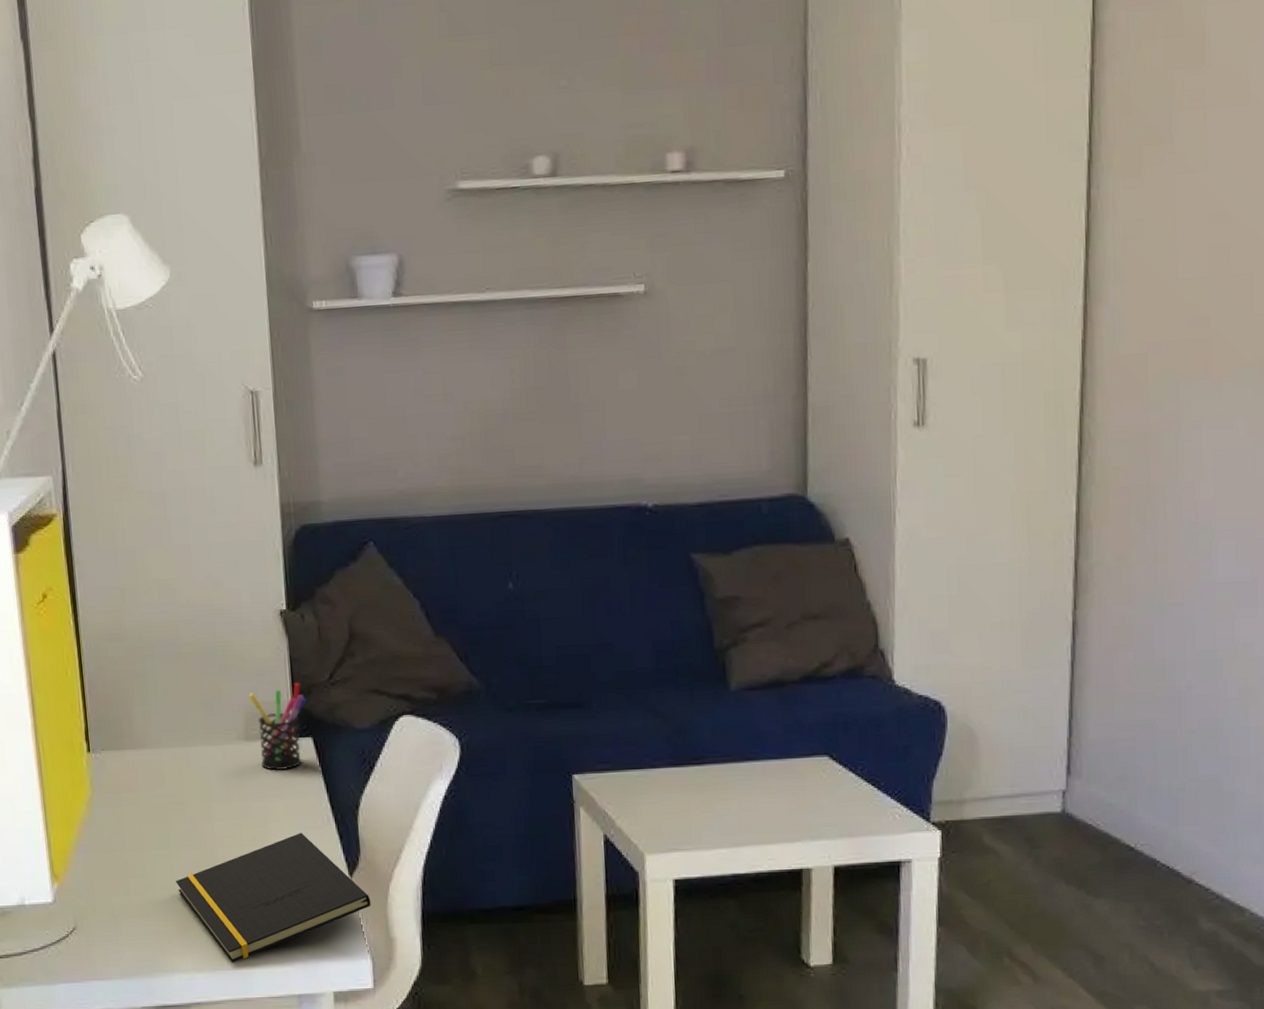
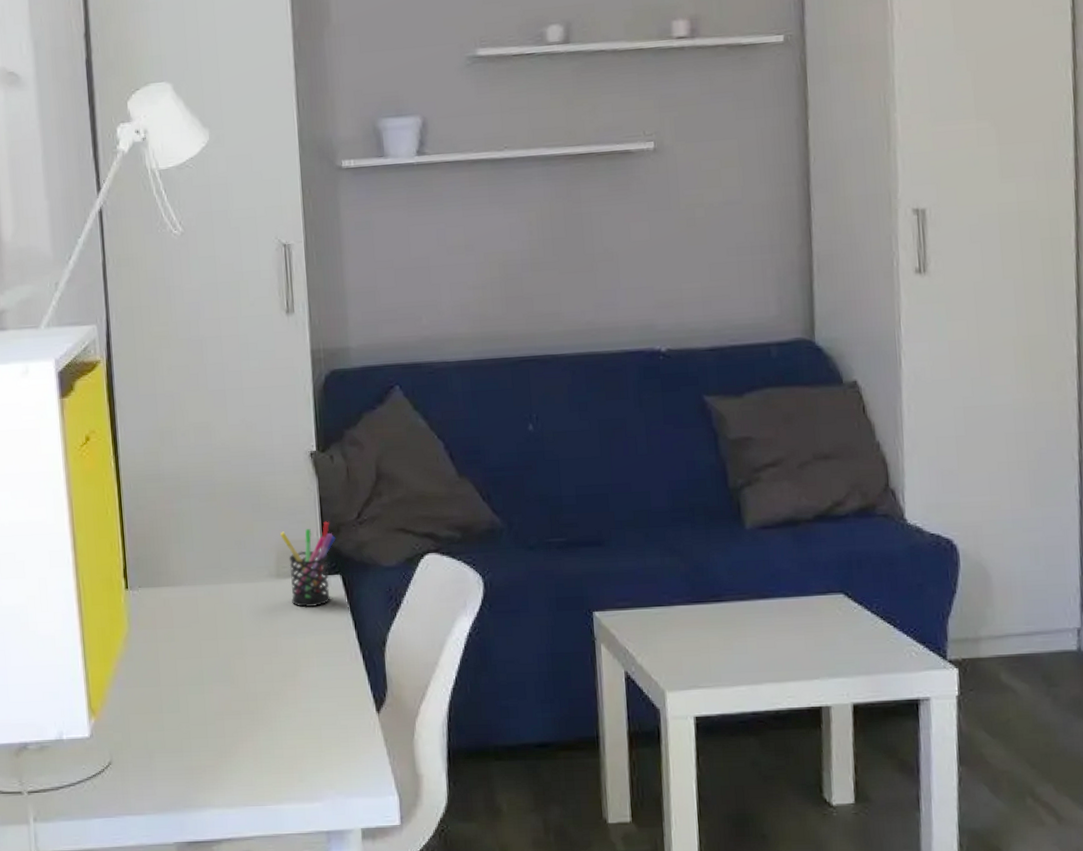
notepad: present [176,833,371,963] -> none [209,669,398,798]

